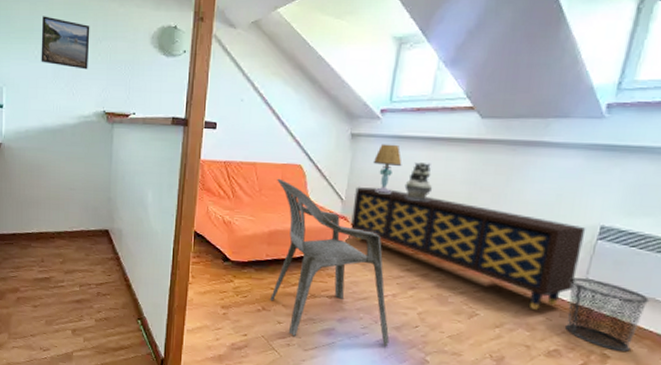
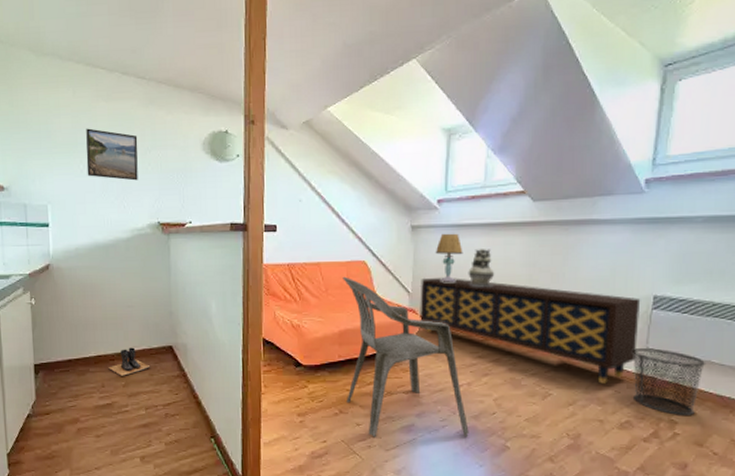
boots: none [49,227,87,254] -> present [108,347,151,376]

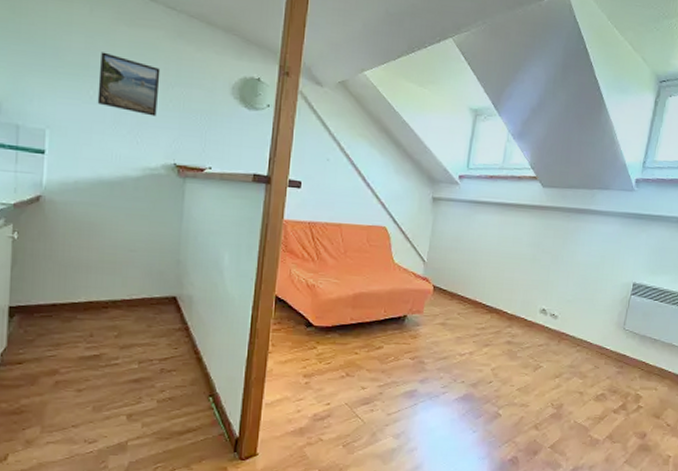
boots: present [108,347,151,376] -> none [100,295,150,326]
chair: present [343,276,469,437] -> none [354,240,467,404]
sideboard: present [420,277,641,384] -> none [432,248,623,359]
table lamp: present [435,233,463,282] -> none [452,208,478,255]
decorative urn: present [468,249,495,287] -> none [480,226,504,263]
waste bin: present [633,348,706,415] -> none [609,329,669,391]

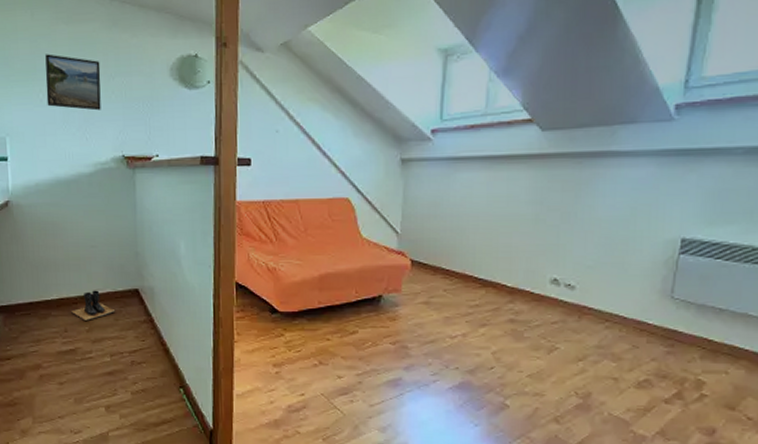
boots: none [100,295,150,326] -> present [71,290,116,320]

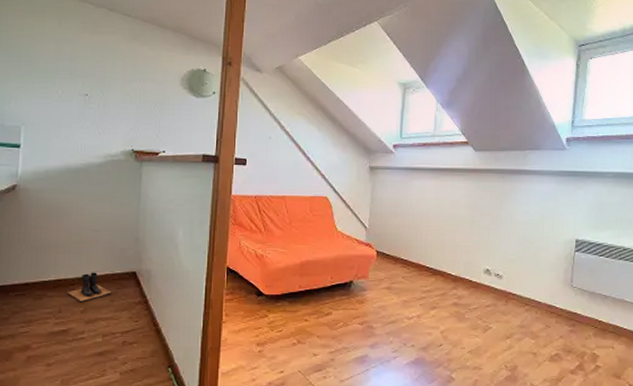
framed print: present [45,54,101,111] -> none [65,57,119,109]

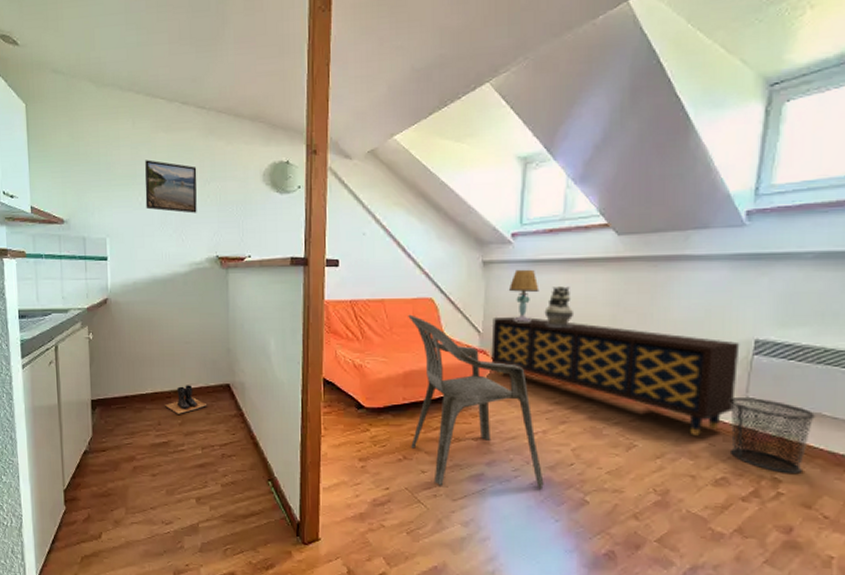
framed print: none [65,57,119,109] -> present [145,160,197,213]
chair: none [305,210,418,369] -> present [408,314,544,490]
sideboard: none [375,214,566,318] -> present [491,316,740,436]
table lamp: none [390,175,415,220] -> present [508,269,539,322]
decorative urn: none [419,191,443,226] -> present [544,286,575,327]
waste bin: none [560,287,620,349] -> present [730,398,816,473]

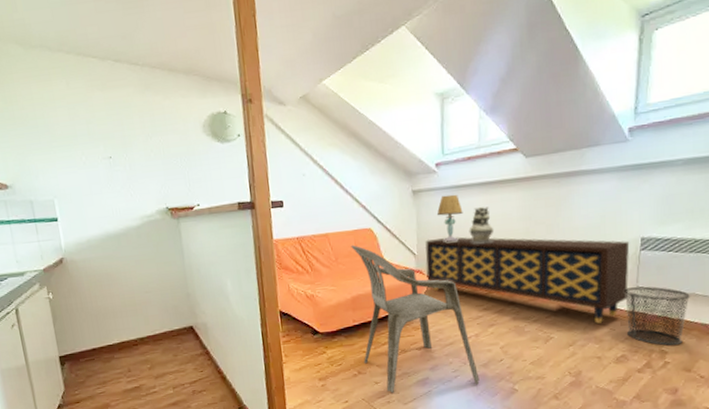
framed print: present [145,160,197,213] -> none [84,119,142,169]
boots: present [165,385,208,414] -> none [133,331,174,360]

